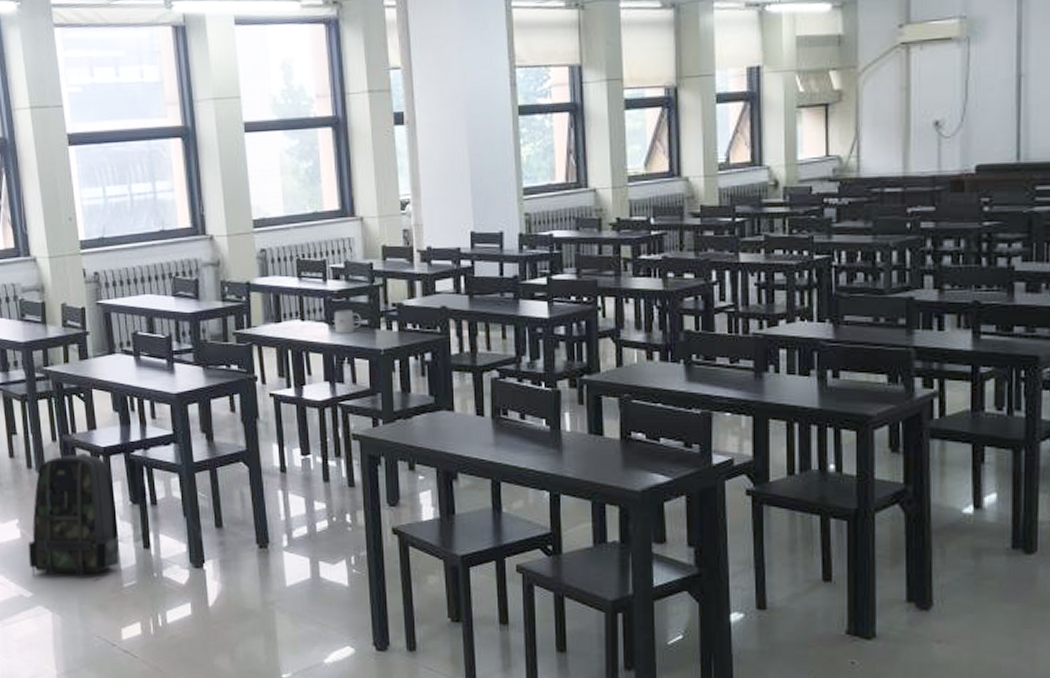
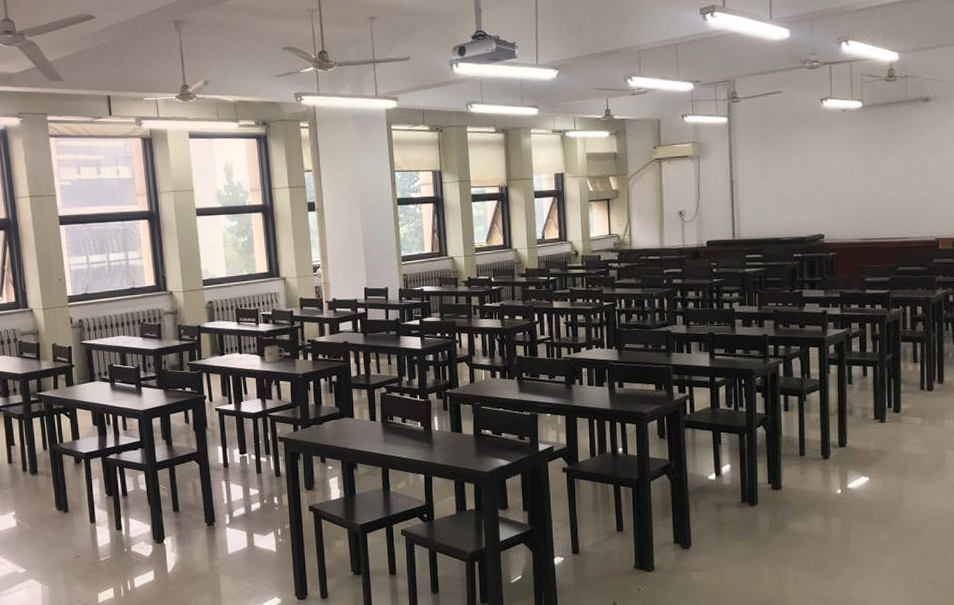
backpack: present [28,453,119,577] -> none [22,458,97,556]

